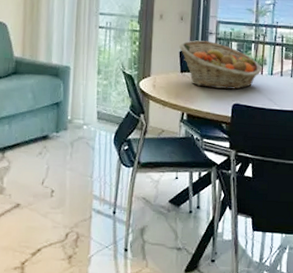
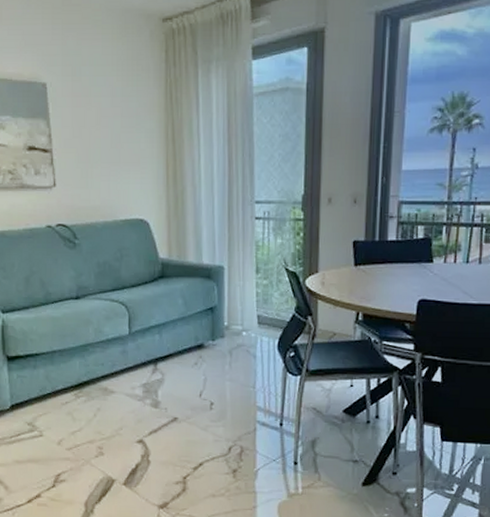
fruit basket: present [179,40,262,90] -> none [352,226,455,283]

